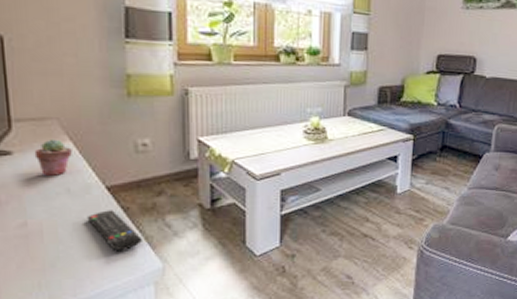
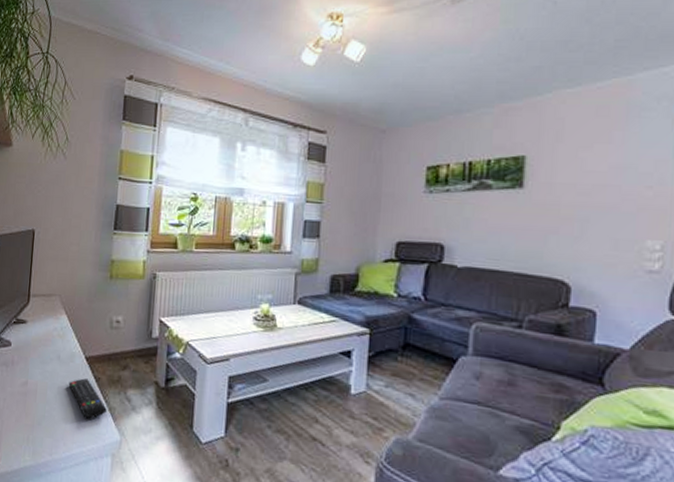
potted succulent: present [34,139,72,176] -> none [40,312,66,344]

